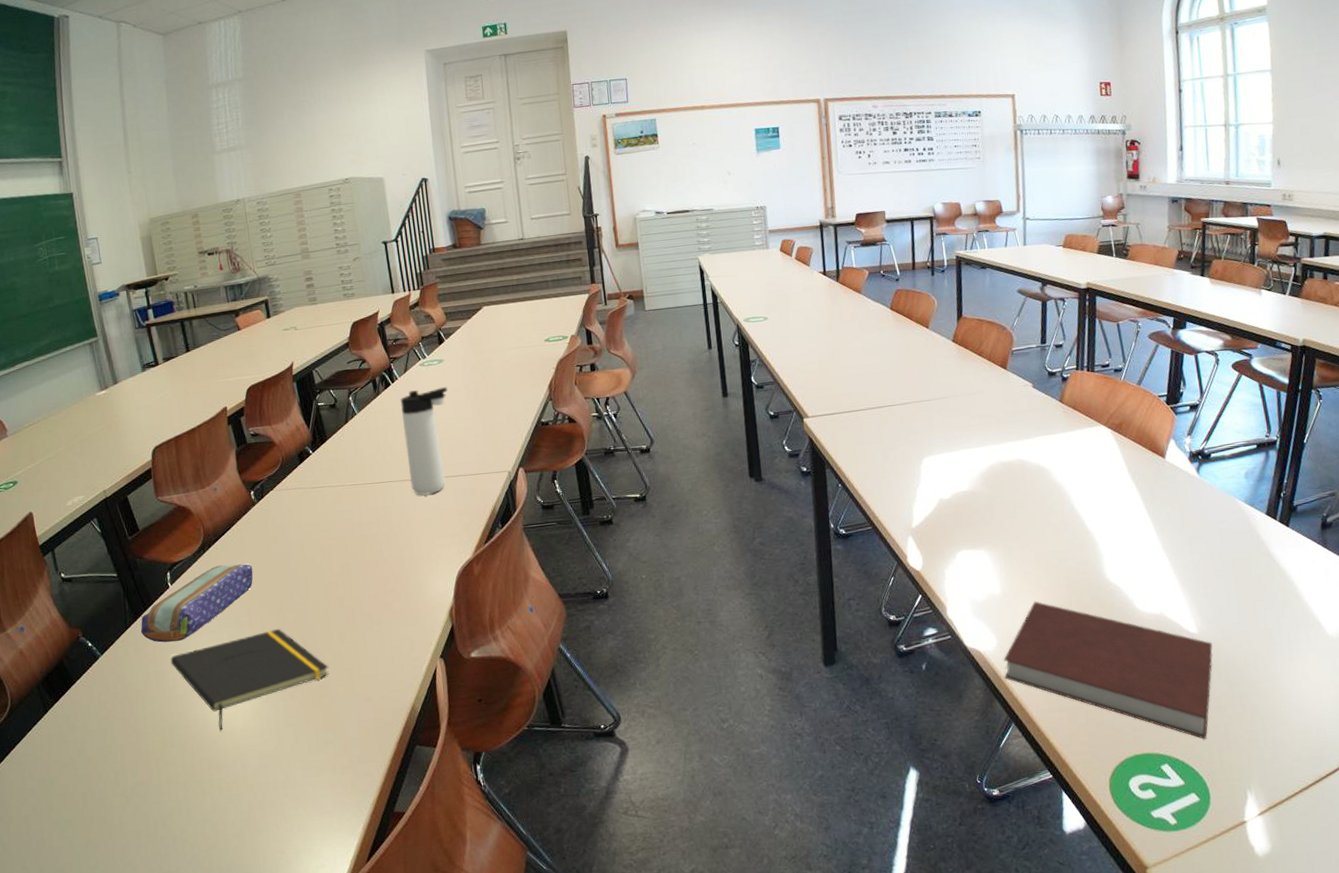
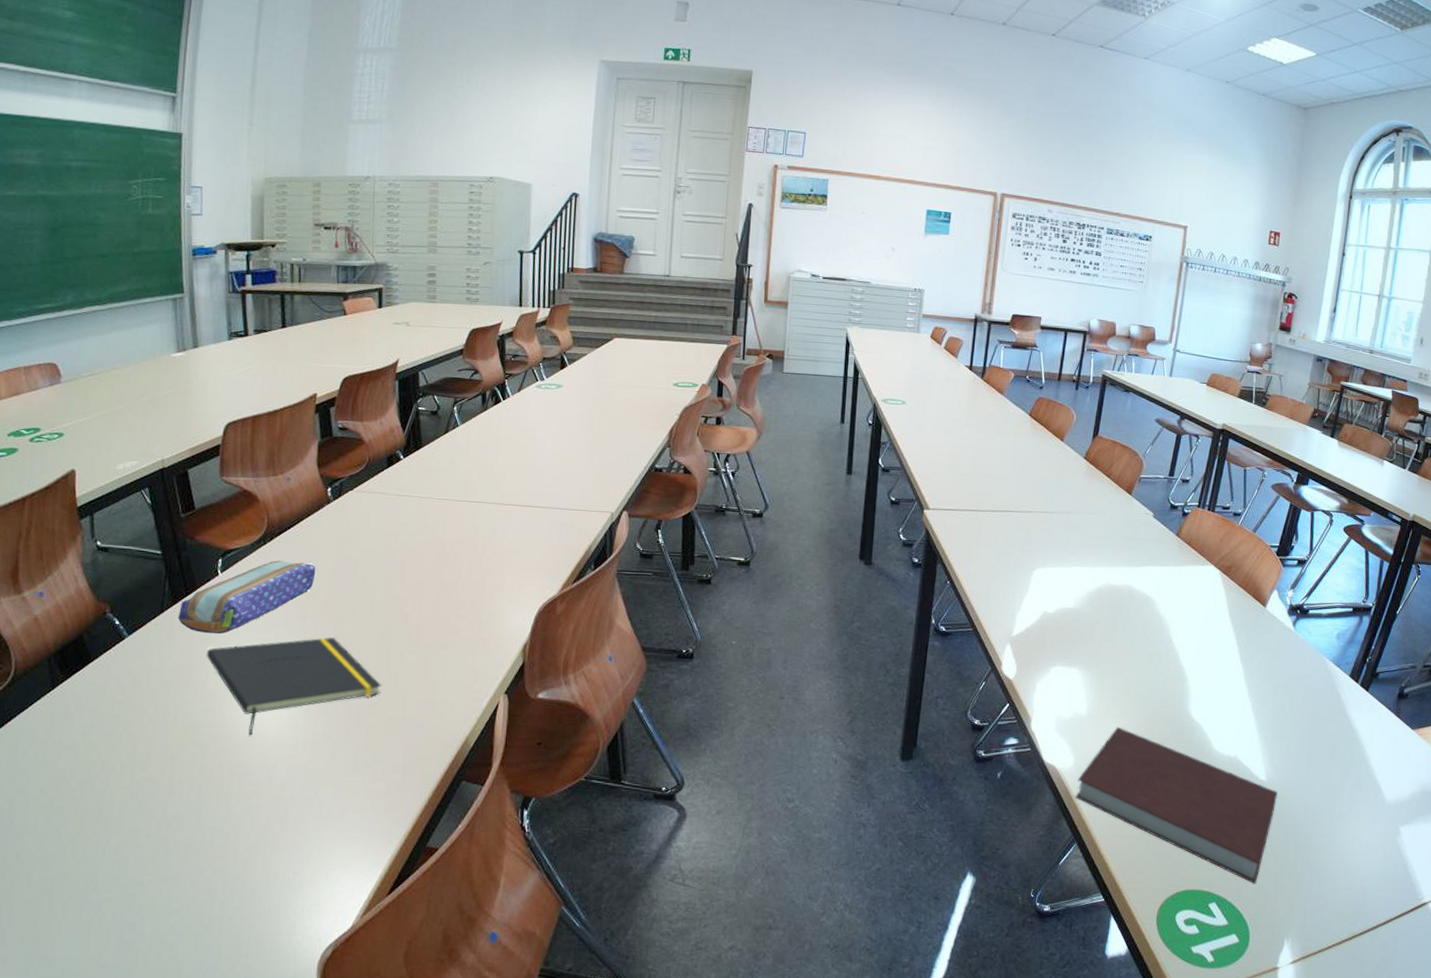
thermos bottle: present [400,387,448,496] -> none [504,412,562,523]

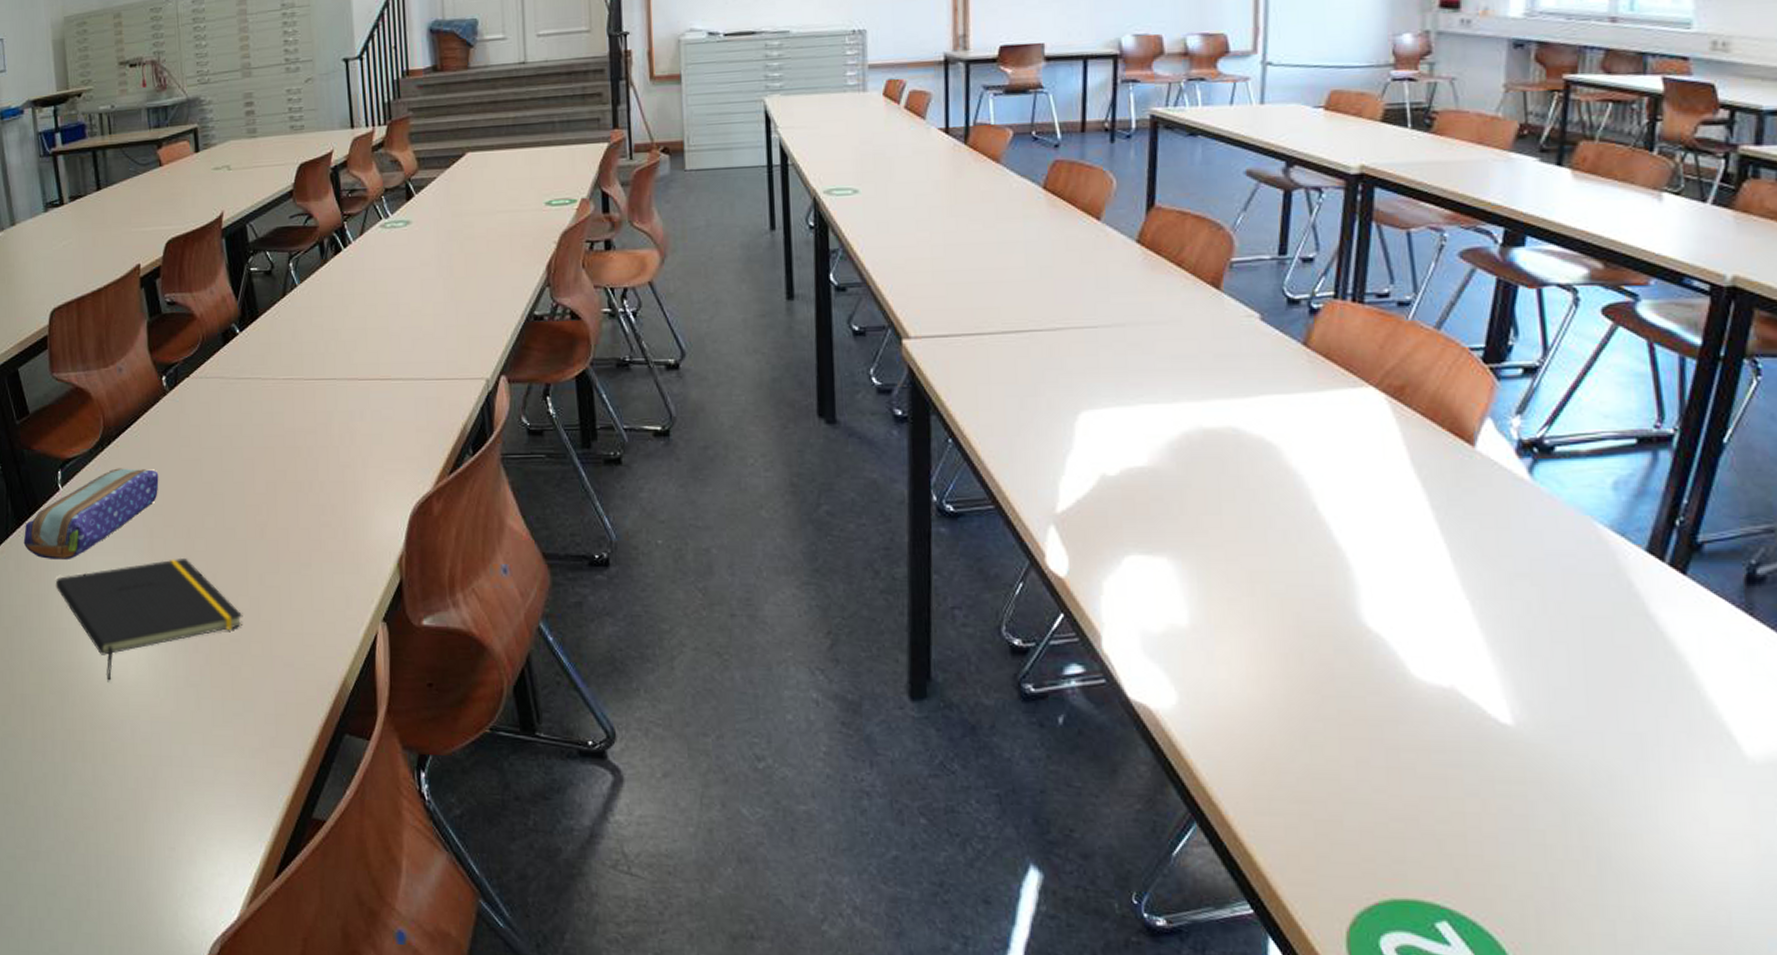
notebook: present [1075,726,1277,885] -> none [1185,643,1537,894]

